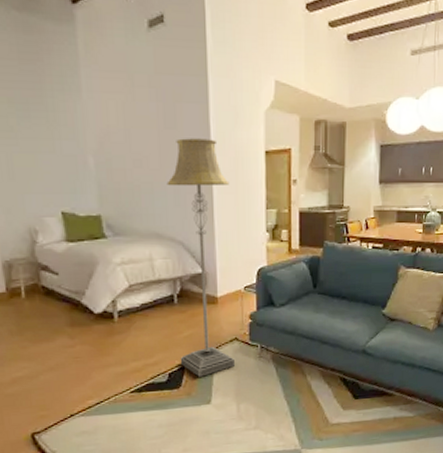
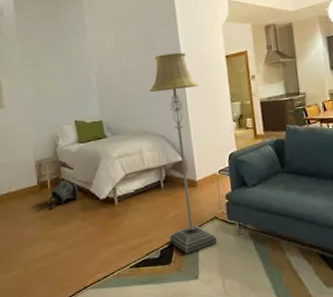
toy figure: none [19,288,65,323] -> present [46,180,78,209]

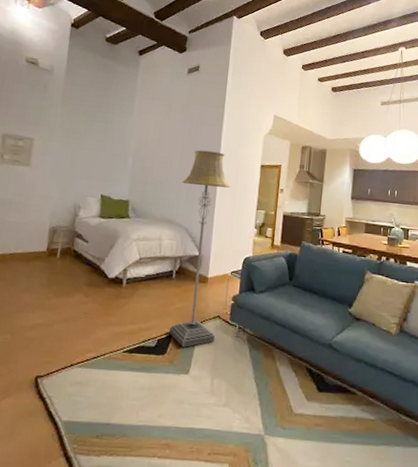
toy figure: present [46,180,78,209] -> none [51,251,88,278]

